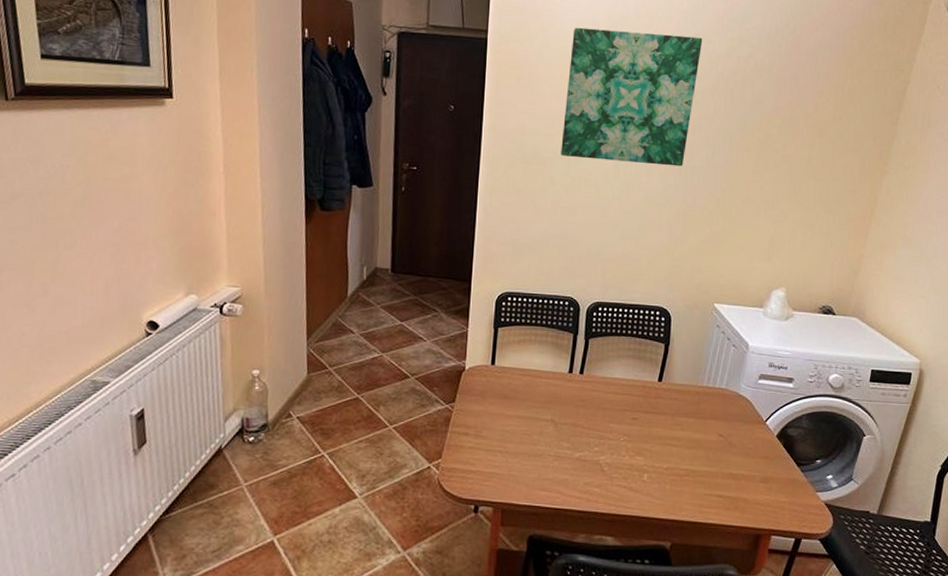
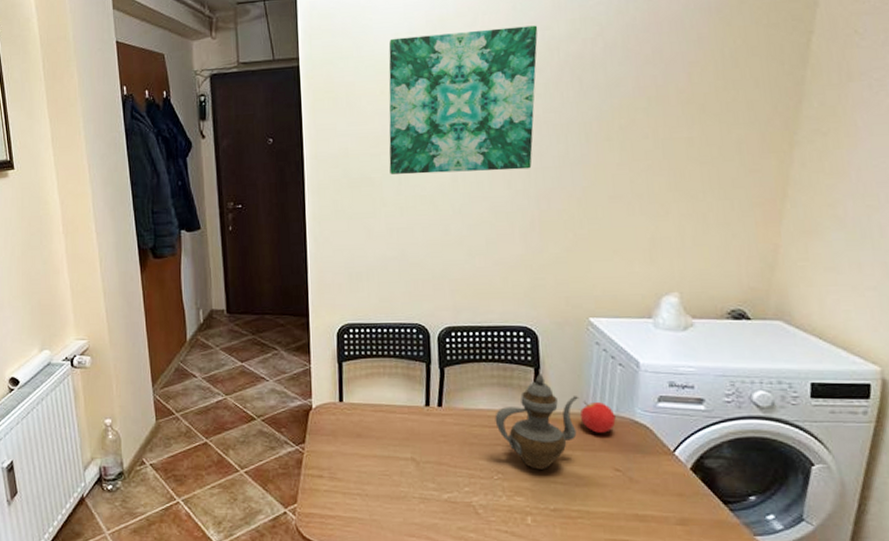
teapot: none [627,348,698,433] -> present [495,372,579,470]
fruit: none [696,374,725,403] -> present [579,400,616,433]

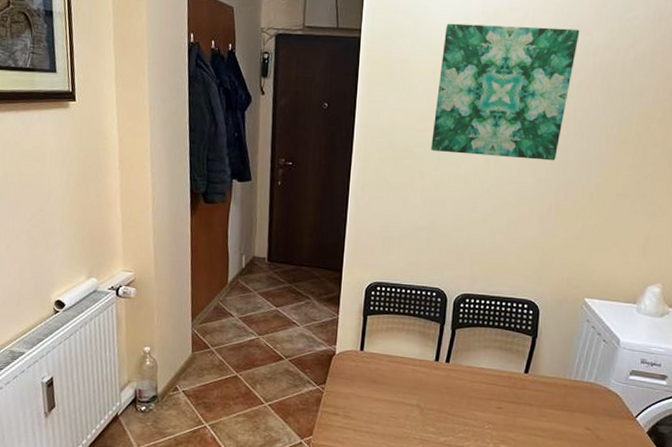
teapot: present [495,372,579,470] -> none [492,341,566,424]
fruit: present [579,400,616,433] -> none [564,368,593,397]

